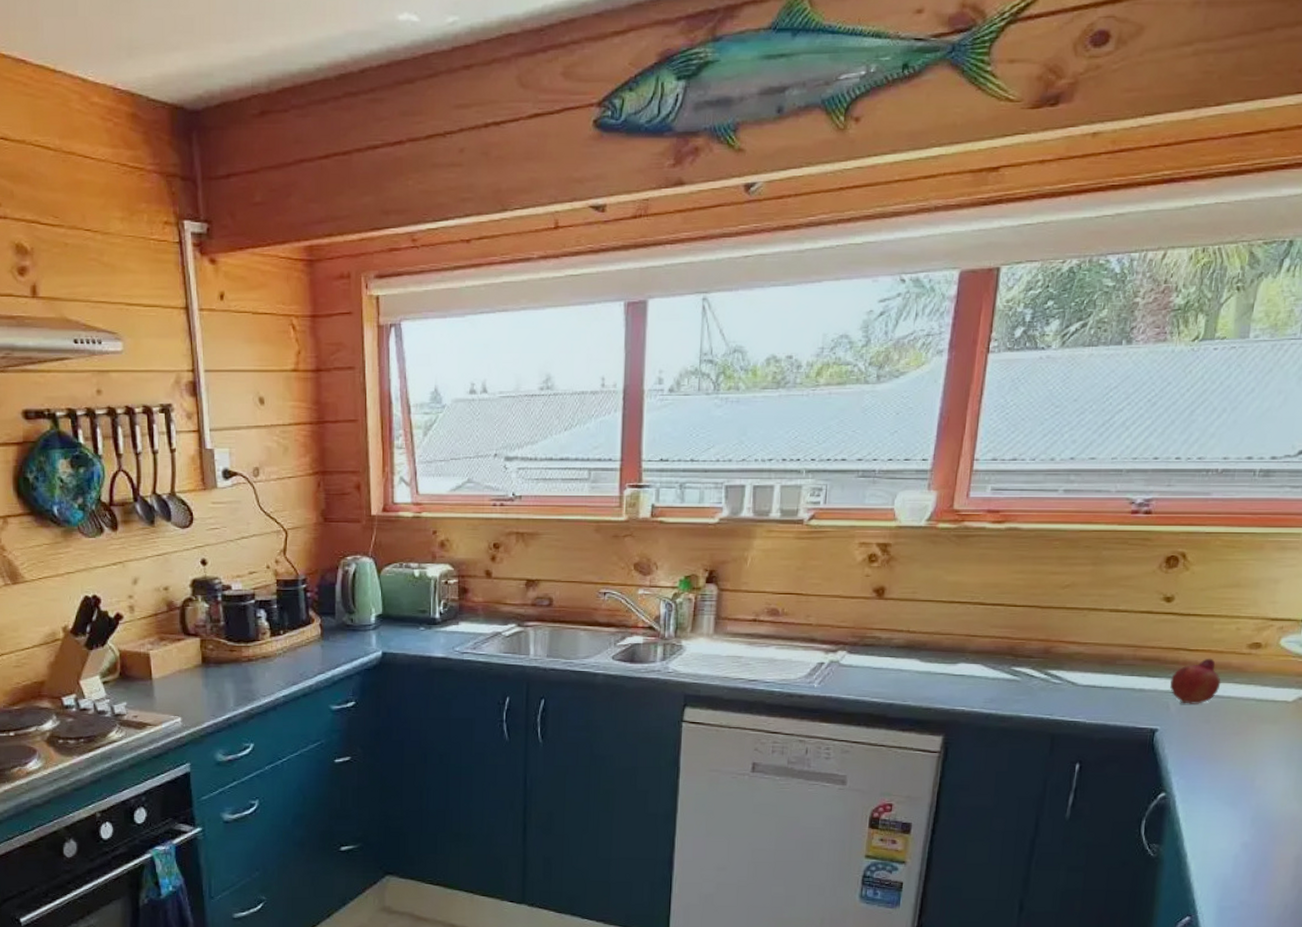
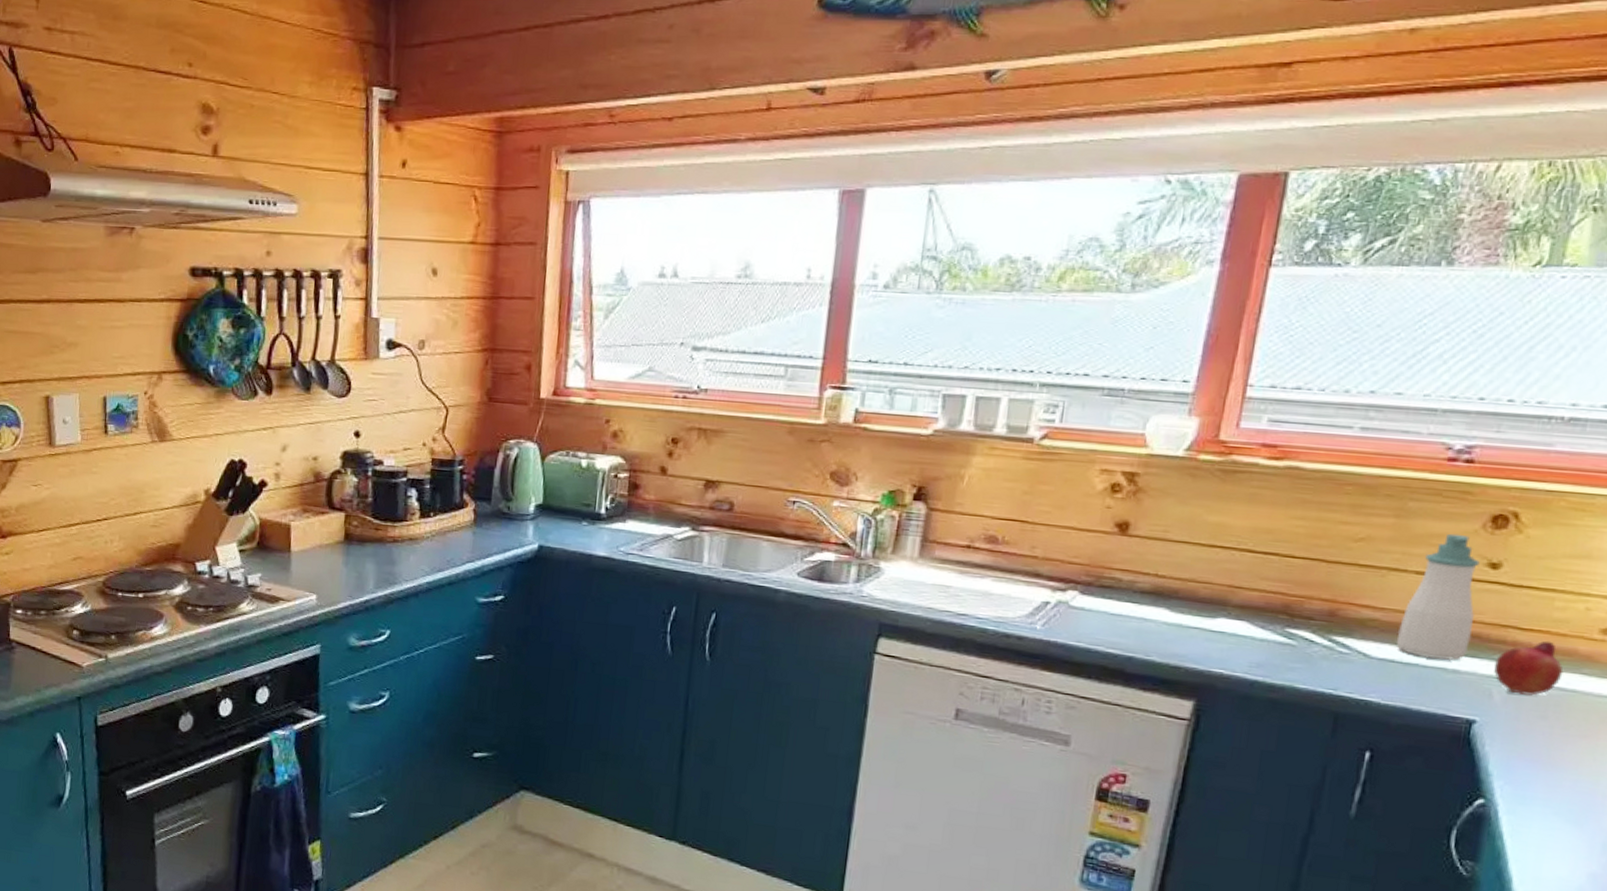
soap bottle: none [1096,575,1158,681] -> present [1395,533,1480,661]

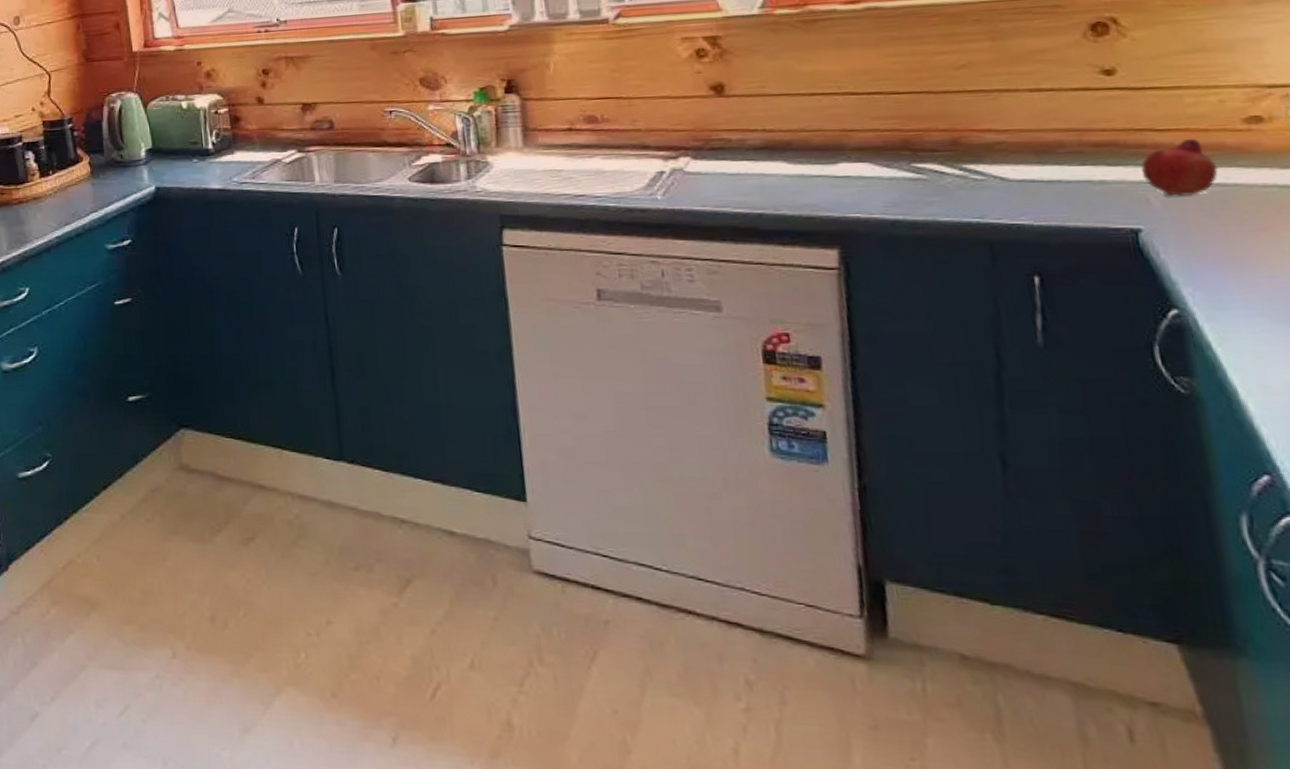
soap bottle: present [1395,533,1480,661] -> none [1028,47,1110,173]

